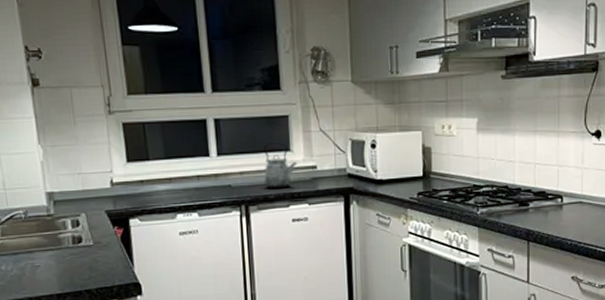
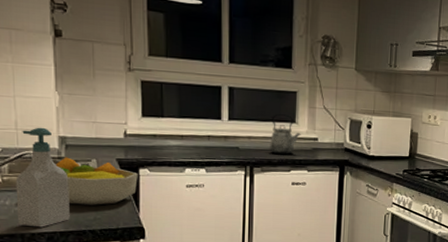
soap bottle: none [8,184,65,291] -> present [15,127,70,228]
fruit bowl: none [45,214,129,264] -> present [55,157,138,205]

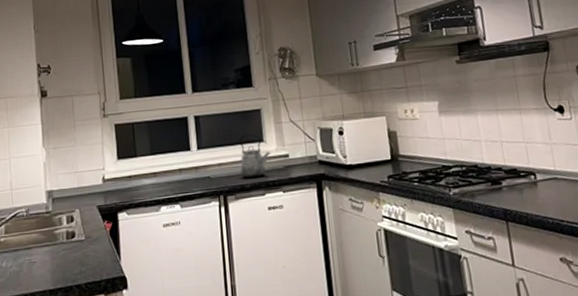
soap bottle: present [15,127,70,228] -> none [10,184,58,288]
fruit bowl: present [55,157,138,205] -> none [44,210,117,259]

